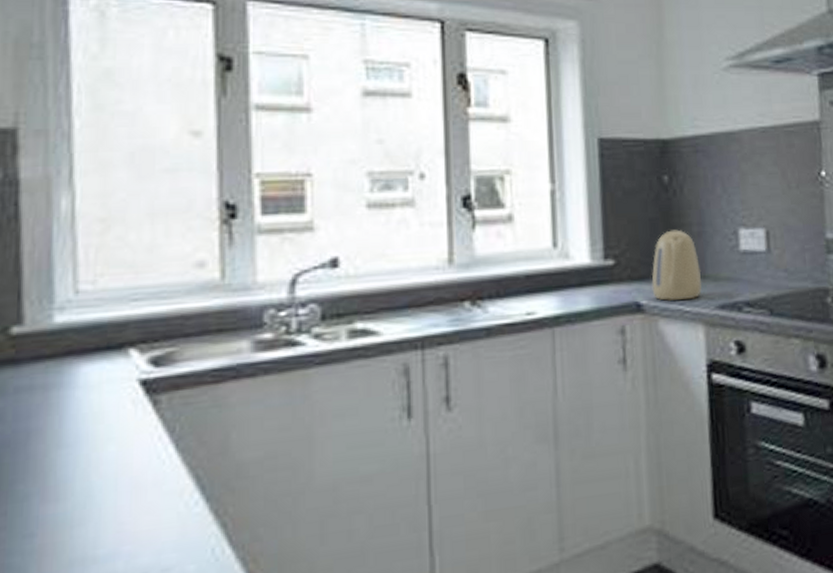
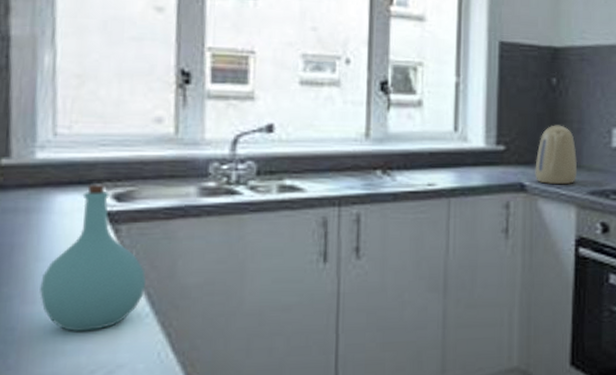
bottle: none [63,346,194,532] -> present [39,184,147,332]

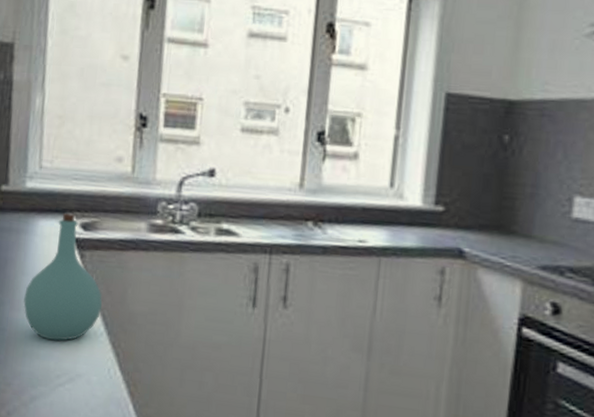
kettle: present [535,125,578,185] -> none [476,187,528,256]

